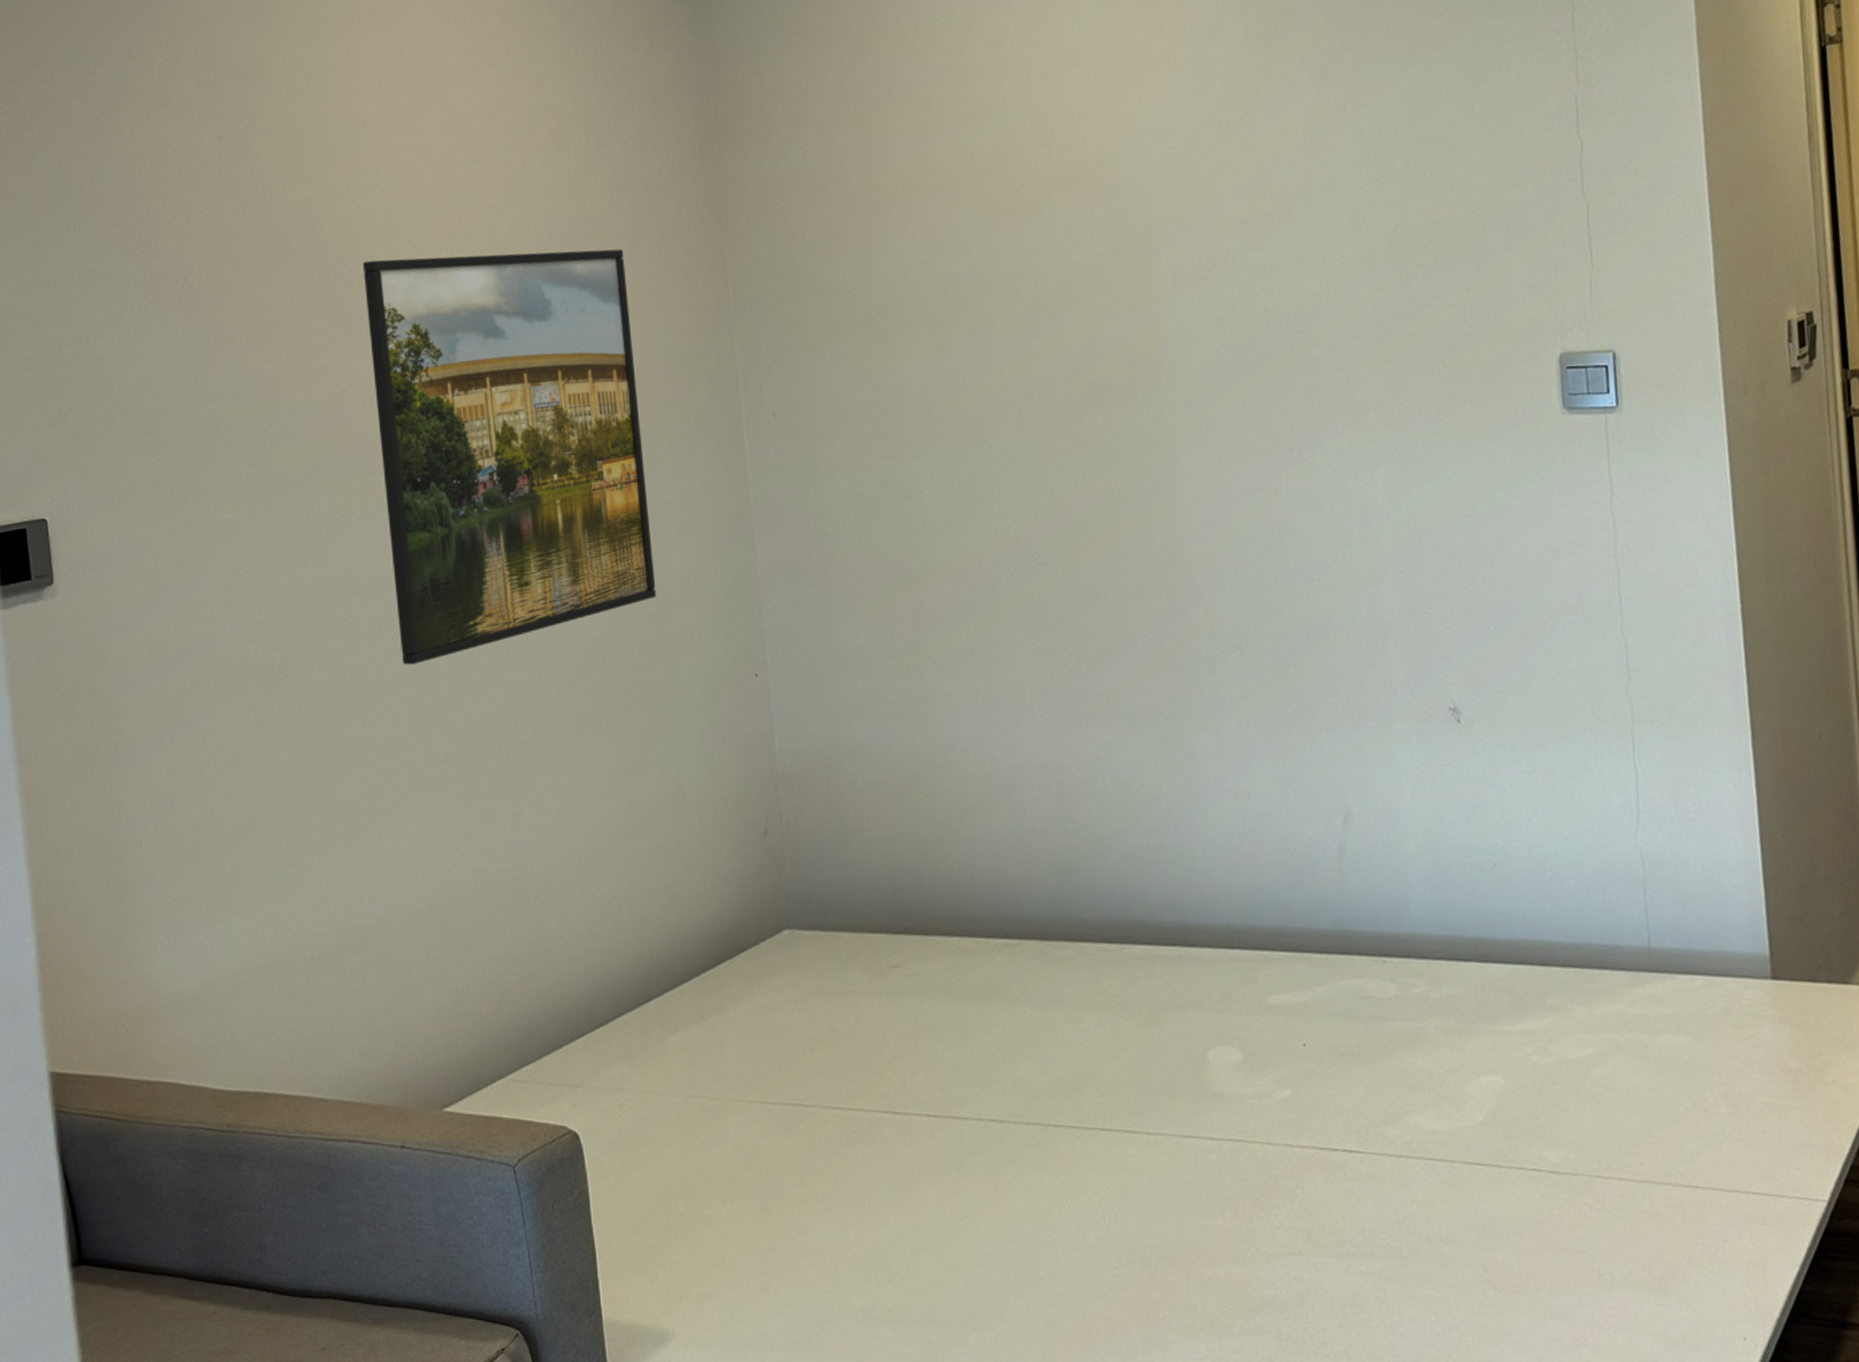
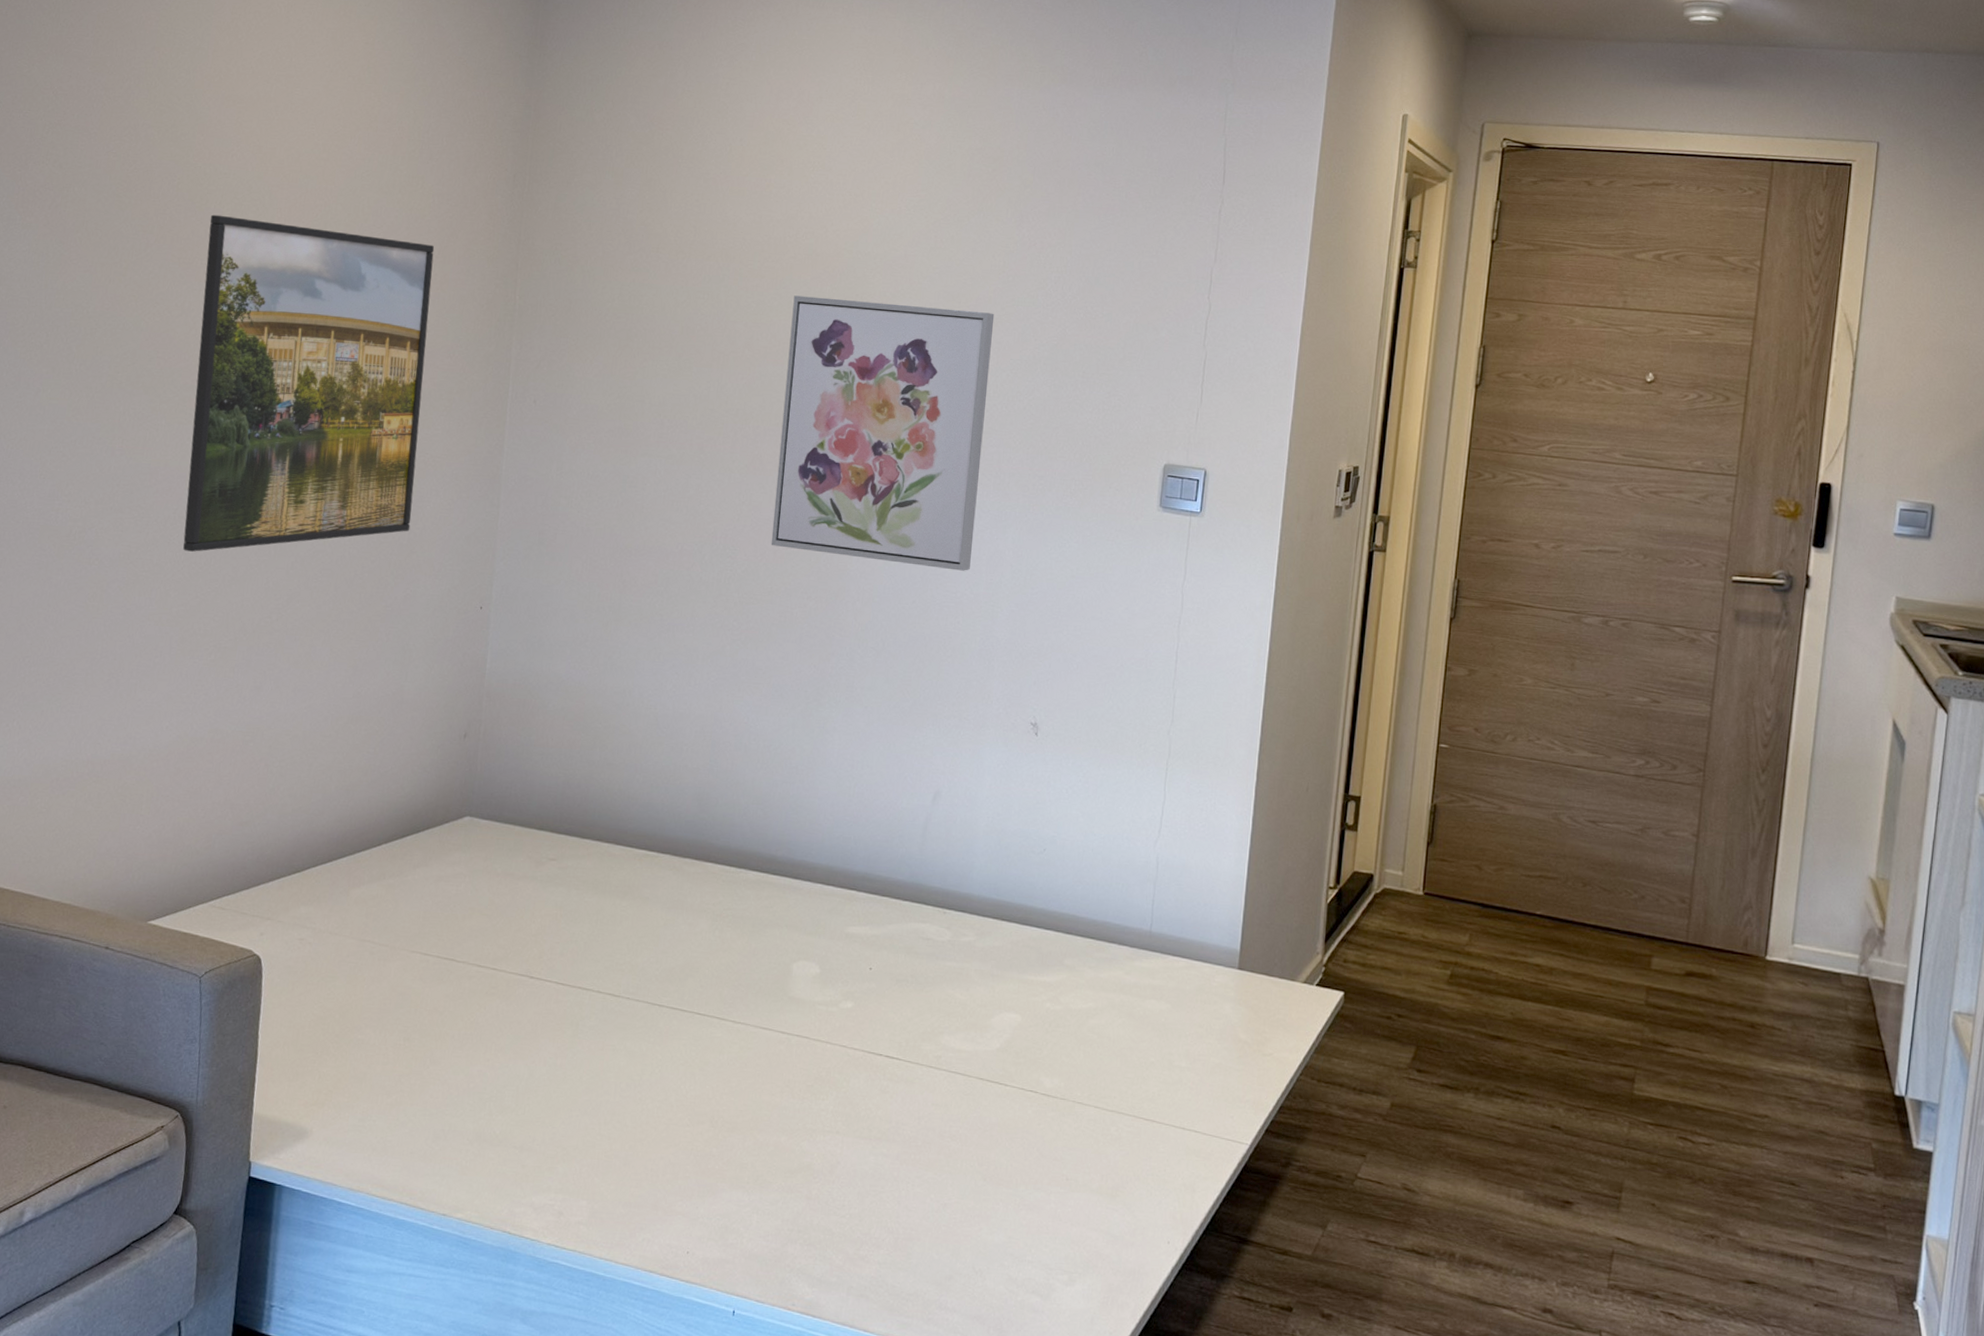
wall art: none [1059,203,1338,541] -> present [771,295,995,571]

